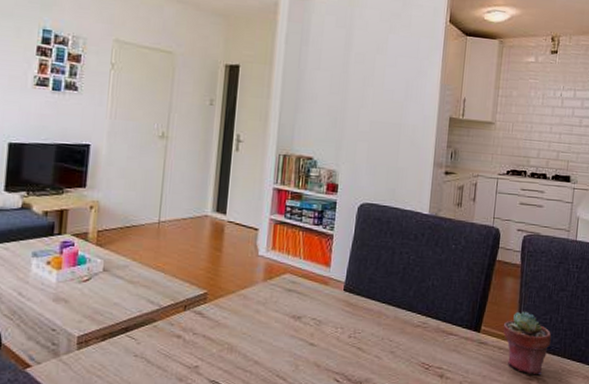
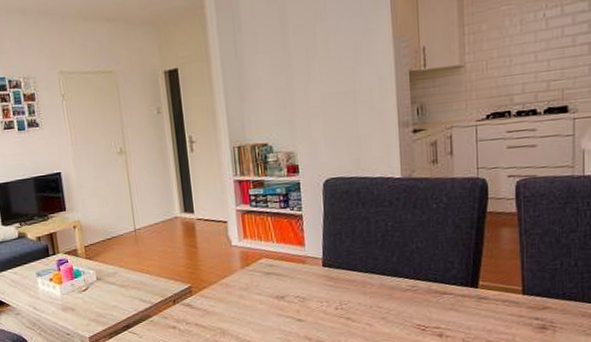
potted succulent: present [503,311,552,376] -> none [504,260,565,323]

